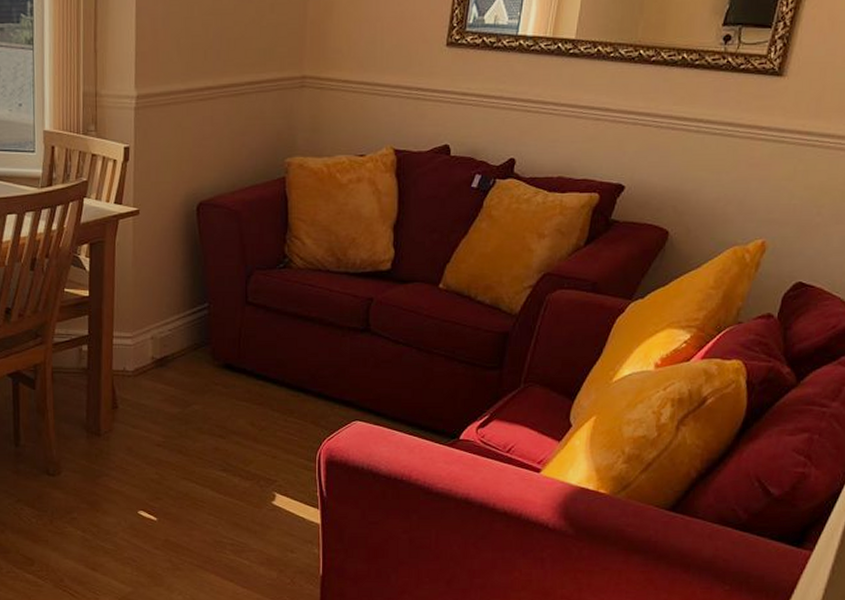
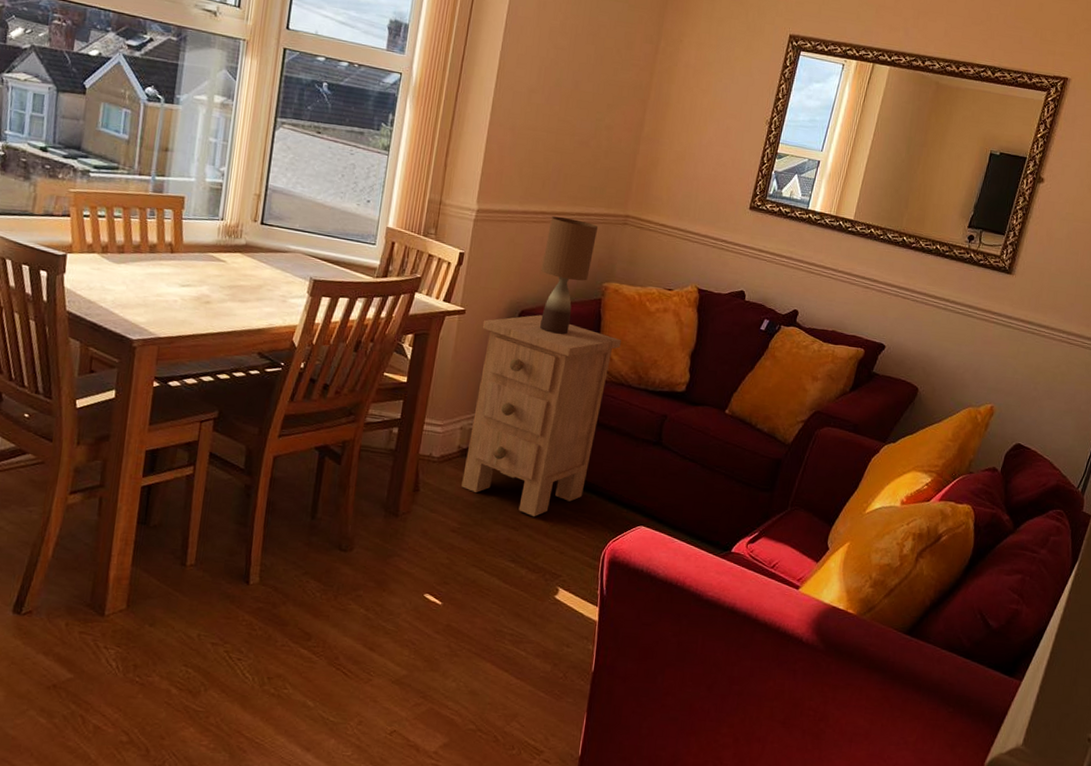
nightstand: none [159,204,313,423] -> present [461,315,621,517]
table lamp: none [215,90,273,223] -> present [540,216,599,335]

